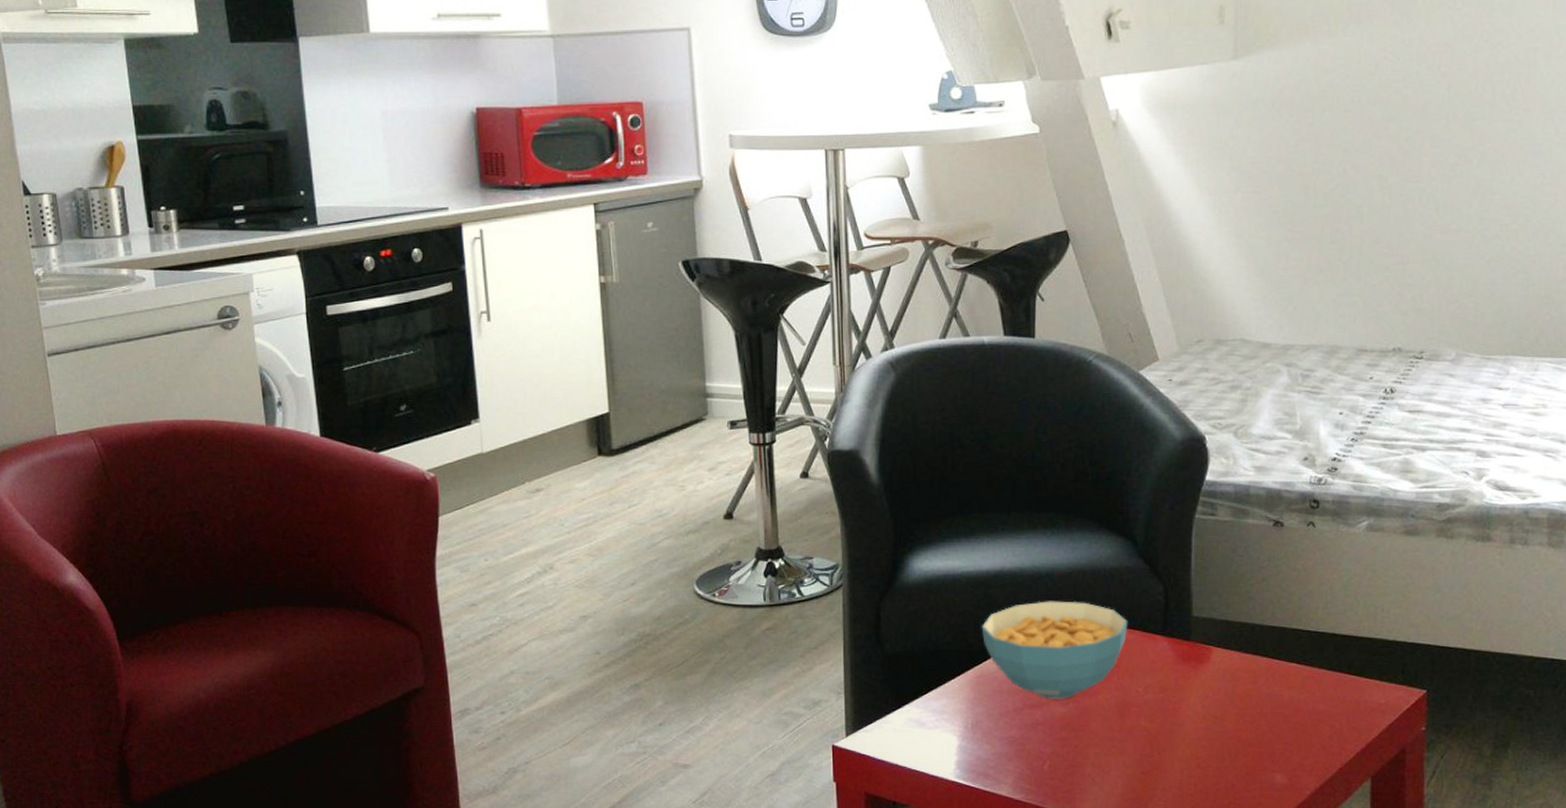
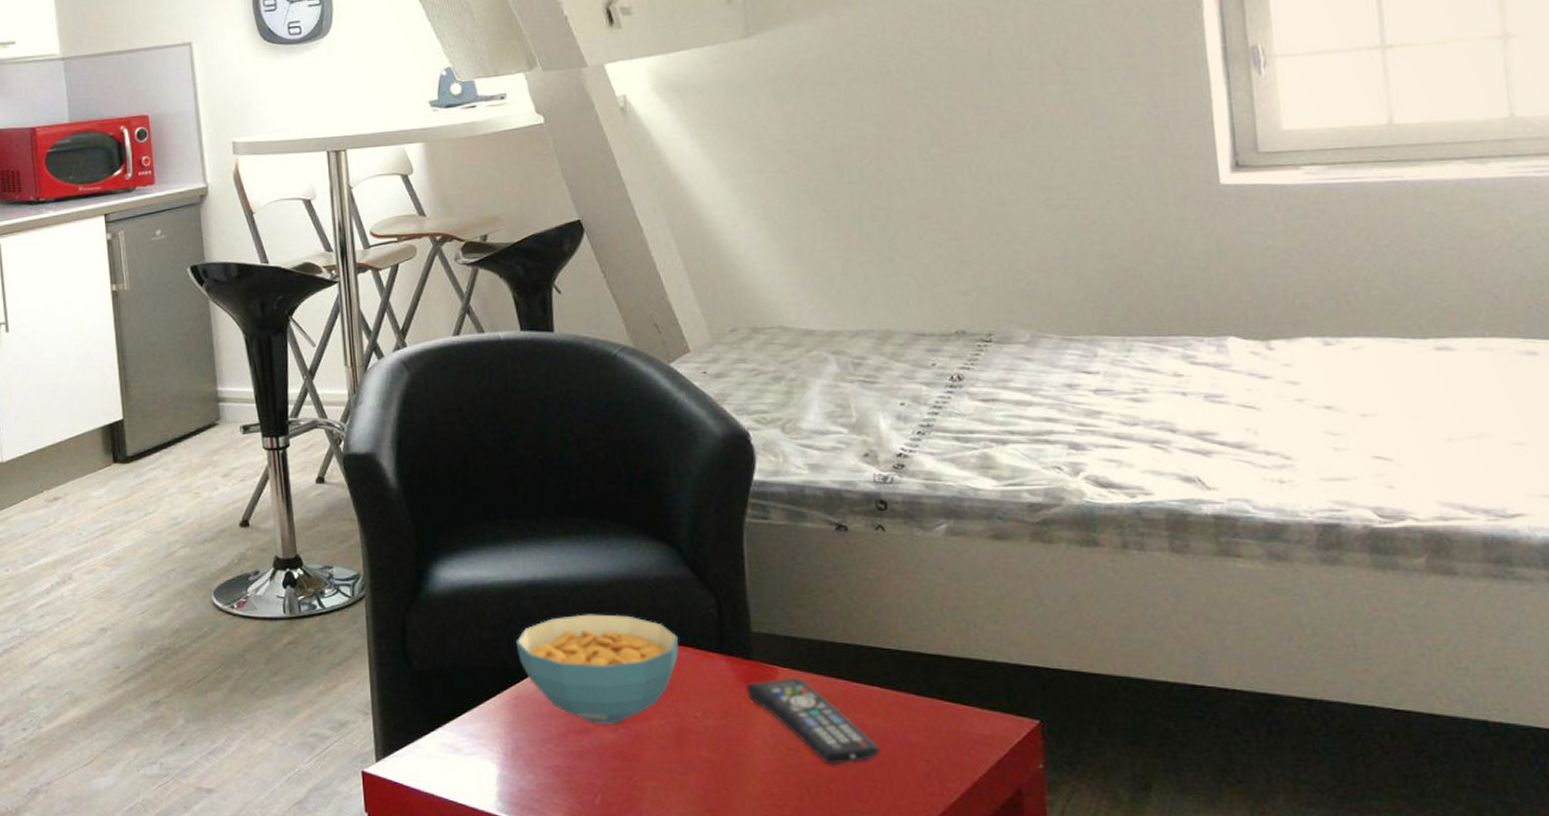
remote control: none [1183,656,1292,731] -> present [745,677,880,765]

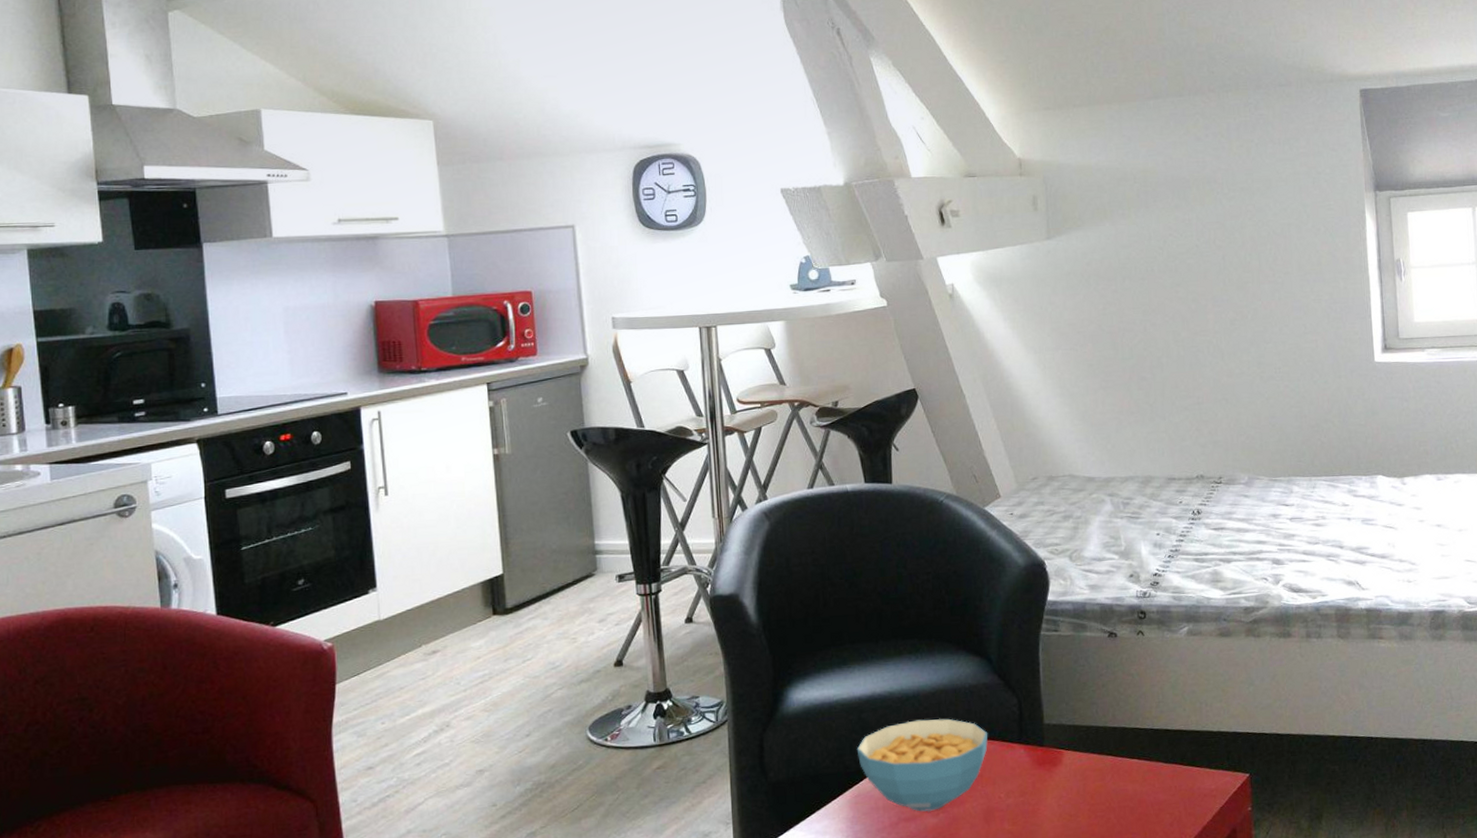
remote control: present [745,677,880,765] -> none [1038,757,1137,825]

